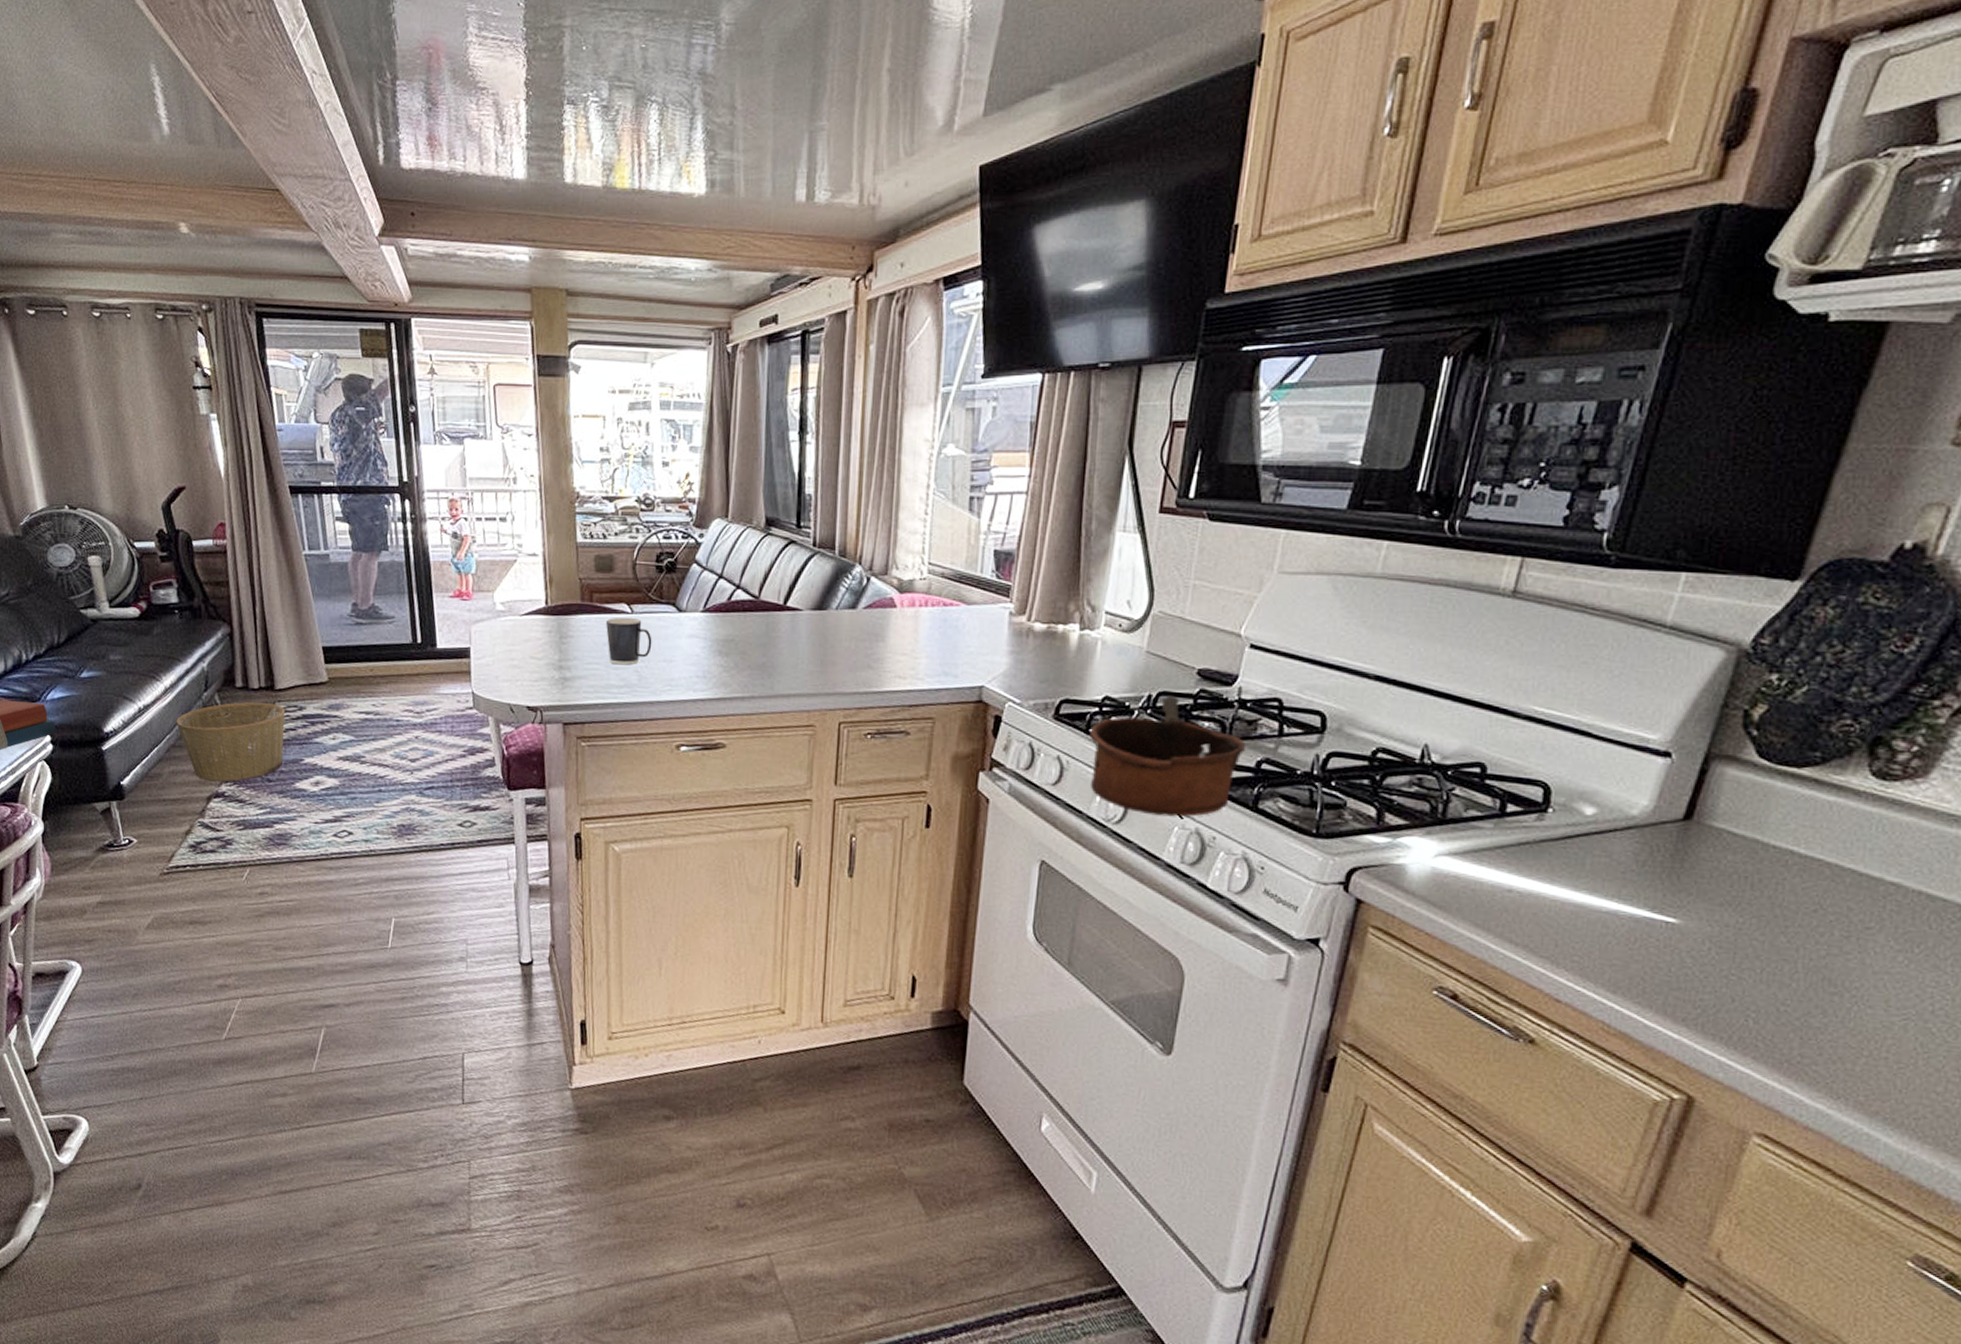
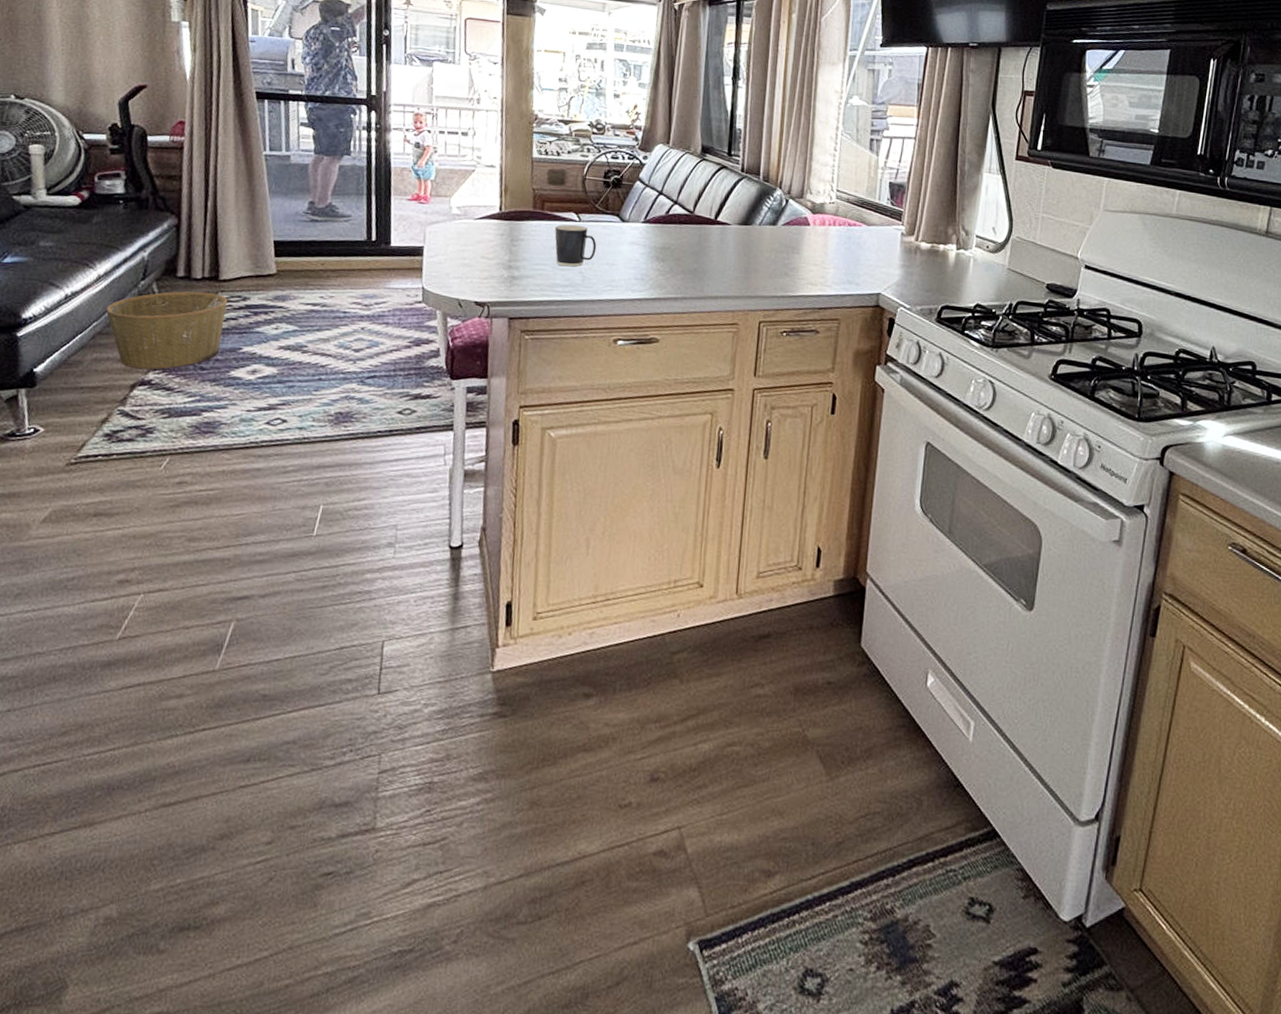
cooking pot: present [1089,695,1247,817] -> none [965,304,1085,405]

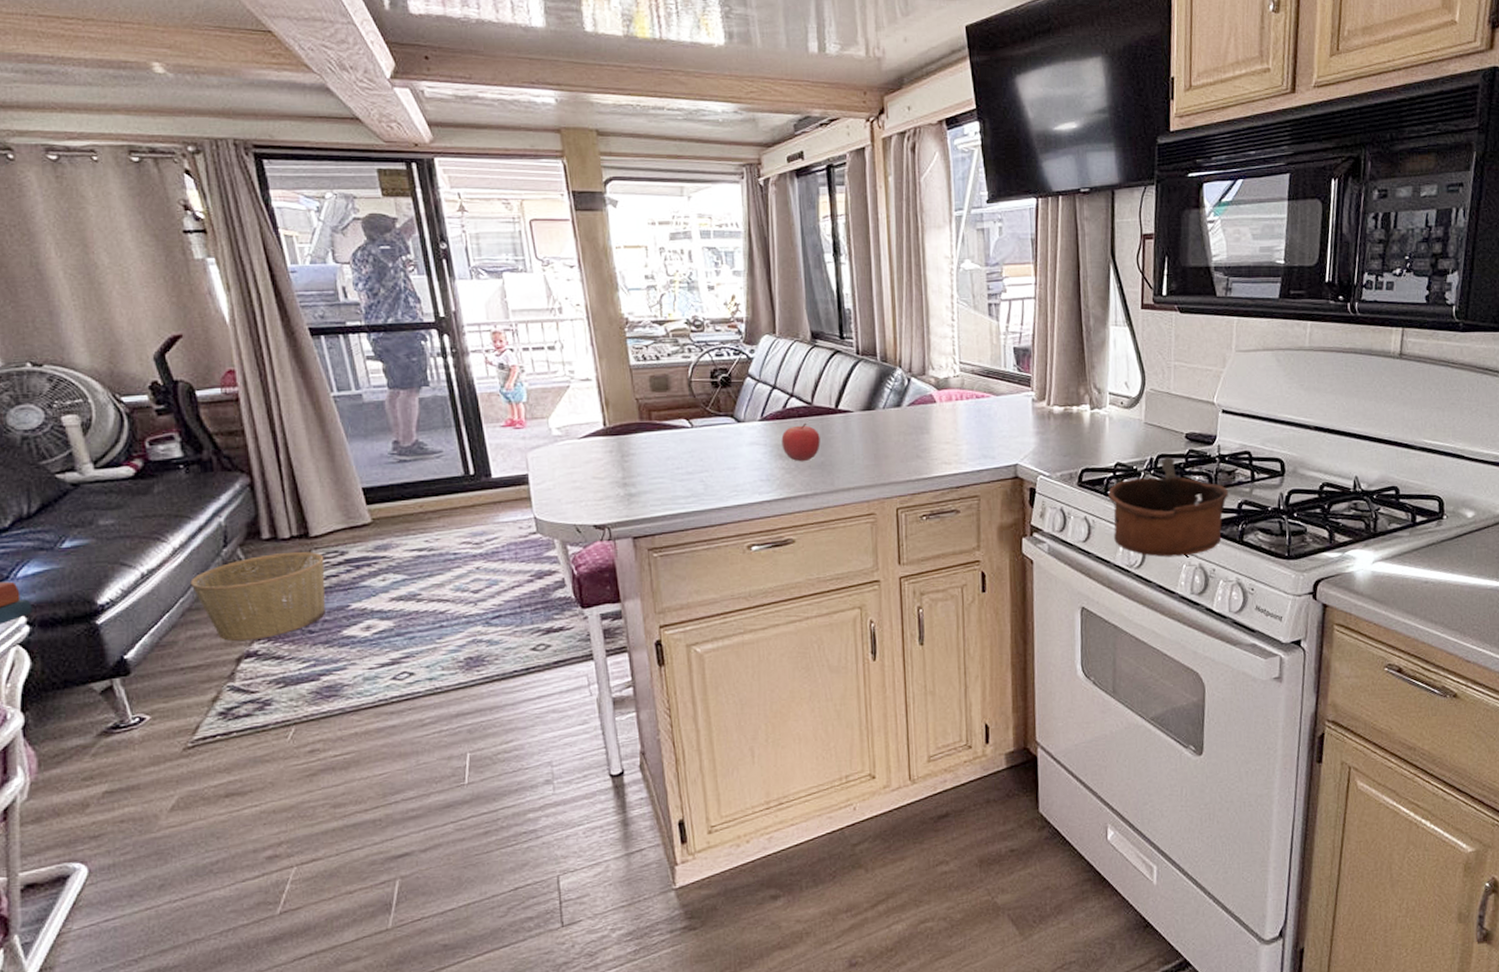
mug: present [554,224,597,267] -> none [667,431,715,477]
fruit: none [659,229,697,266] -> present [781,422,820,462]
cooking pot: none [965,304,1085,405] -> present [1108,457,1229,558]

